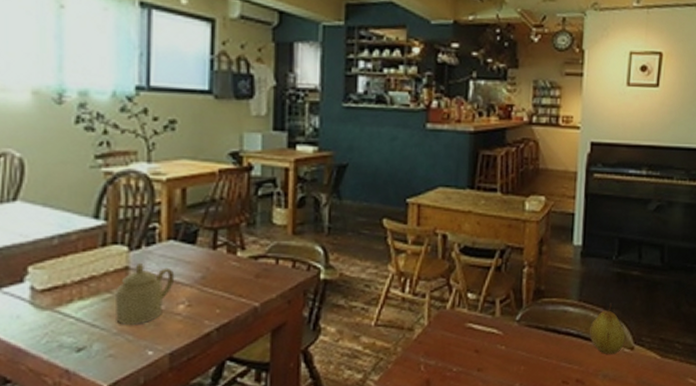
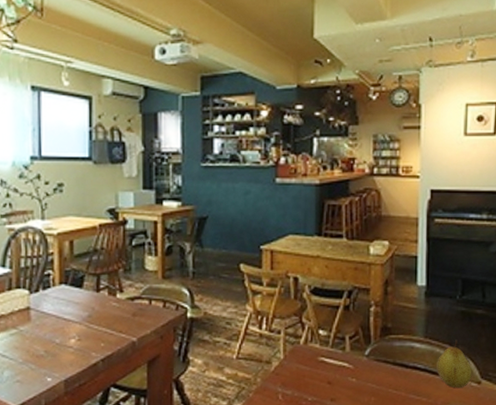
sugar bowl: present [114,262,175,326] -> none [20,303,67,357]

